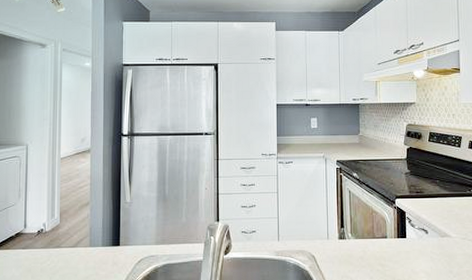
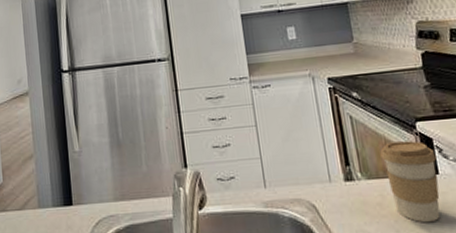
coffee cup: none [367,212,406,273] -> present [380,141,440,223]

